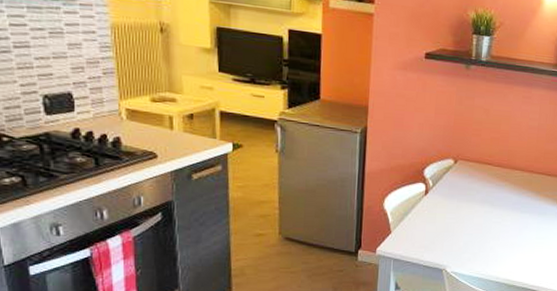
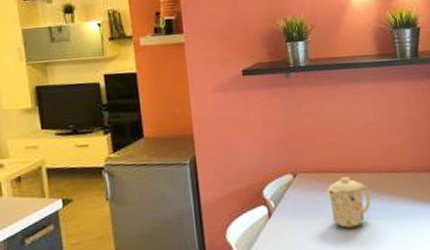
mug: none [481,171,519,216] -> present [326,176,371,228]

